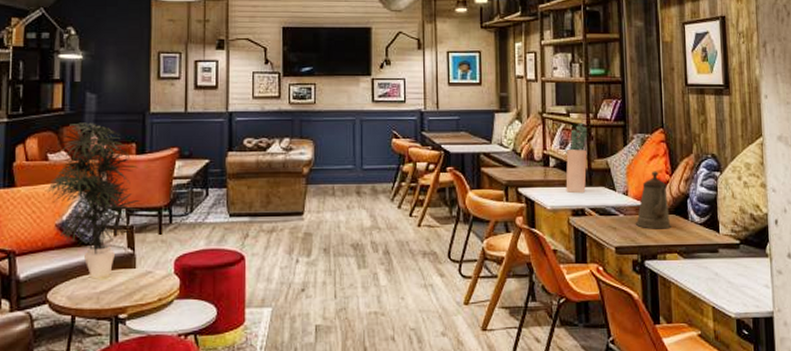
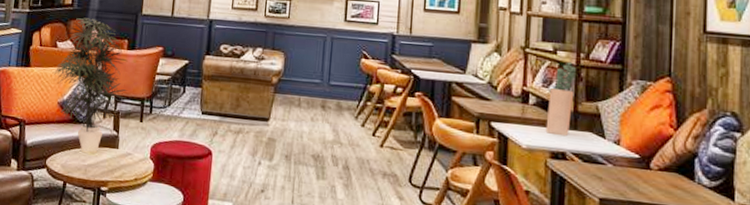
coffee pot: present [636,171,671,229] -> none [627,122,672,188]

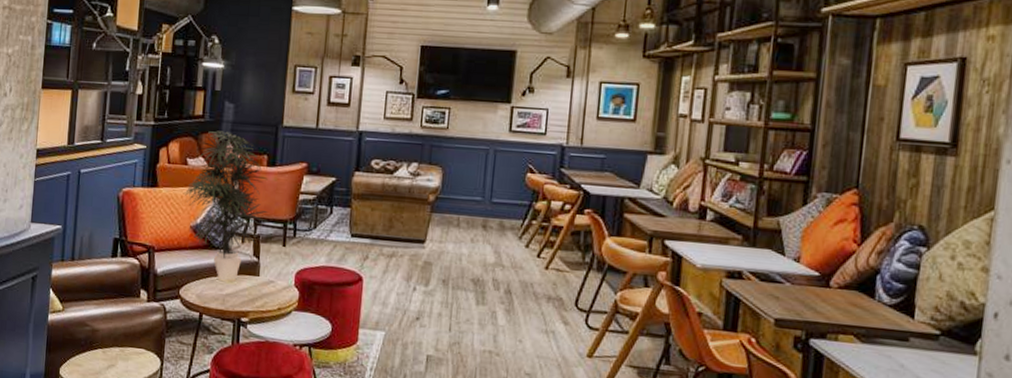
vase: present [545,59,576,137] -> none [722,171,758,255]

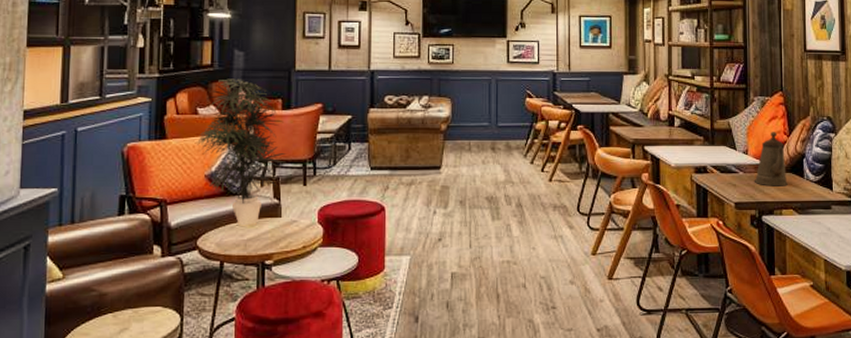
coffee pot: none [805,237,853,307] -> present [755,132,788,186]

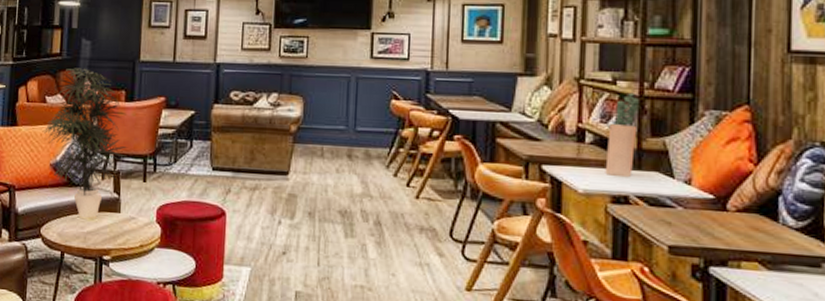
vase: none [689,83,710,152] -> present [605,89,639,178]
coffee pot: present [755,132,788,186] -> none [700,157,752,231]

